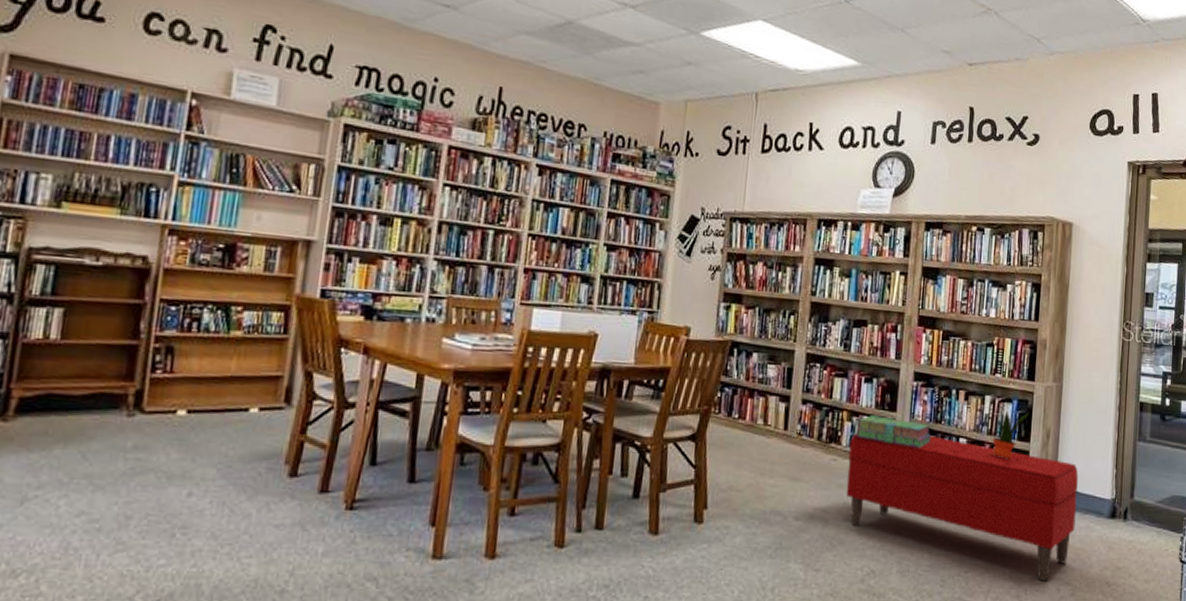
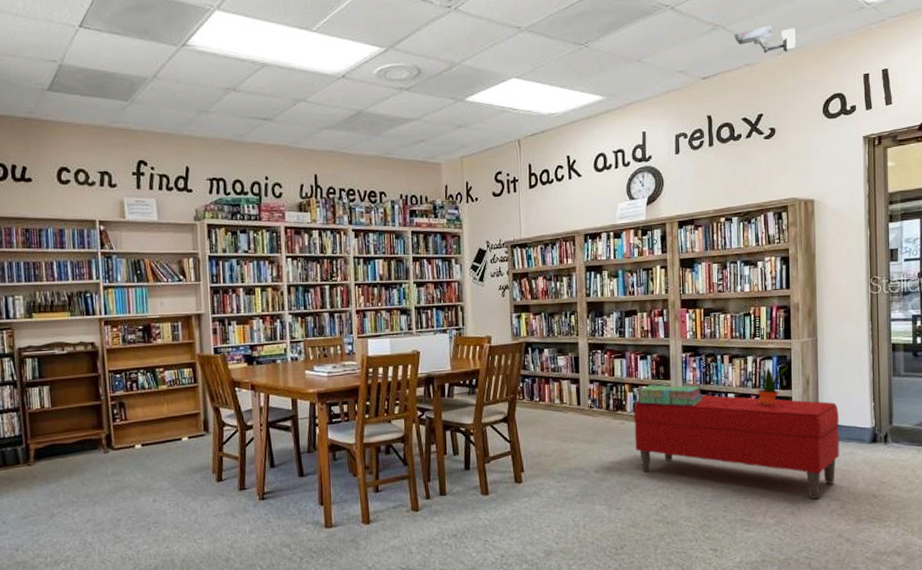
security camera: none [1006,20,1069,54] -> present [734,25,796,54]

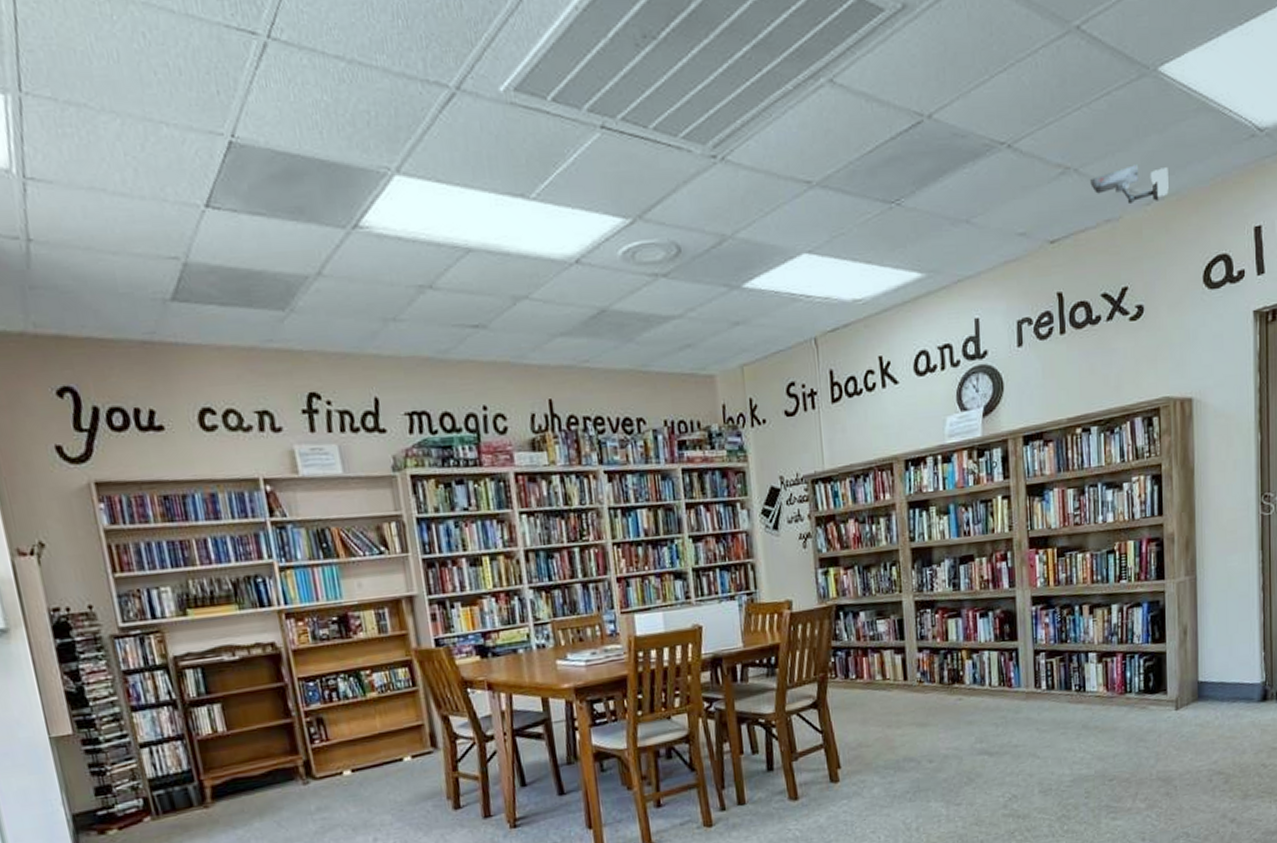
bench: present [634,395,839,500] -> none [973,654,1223,775]
stack of books: present [639,384,702,406] -> none [979,646,1057,673]
potted plant: present [758,364,789,406] -> none [1125,611,1163,665]

